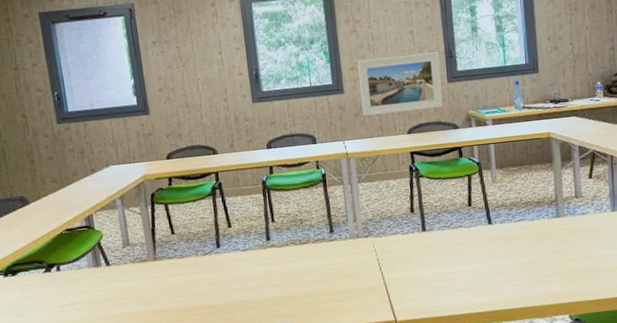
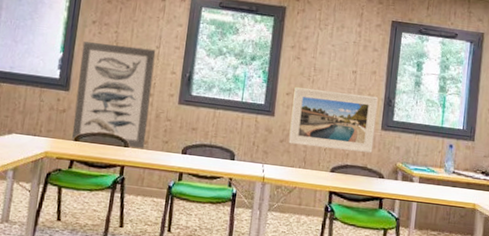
wall art: none [149,56,232,160] -> present [72,41,156,149]

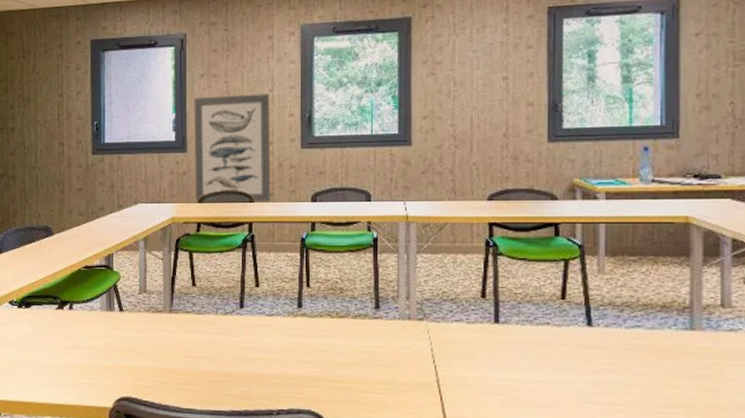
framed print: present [288,87,378,153] -> none [432,103,540,175]

